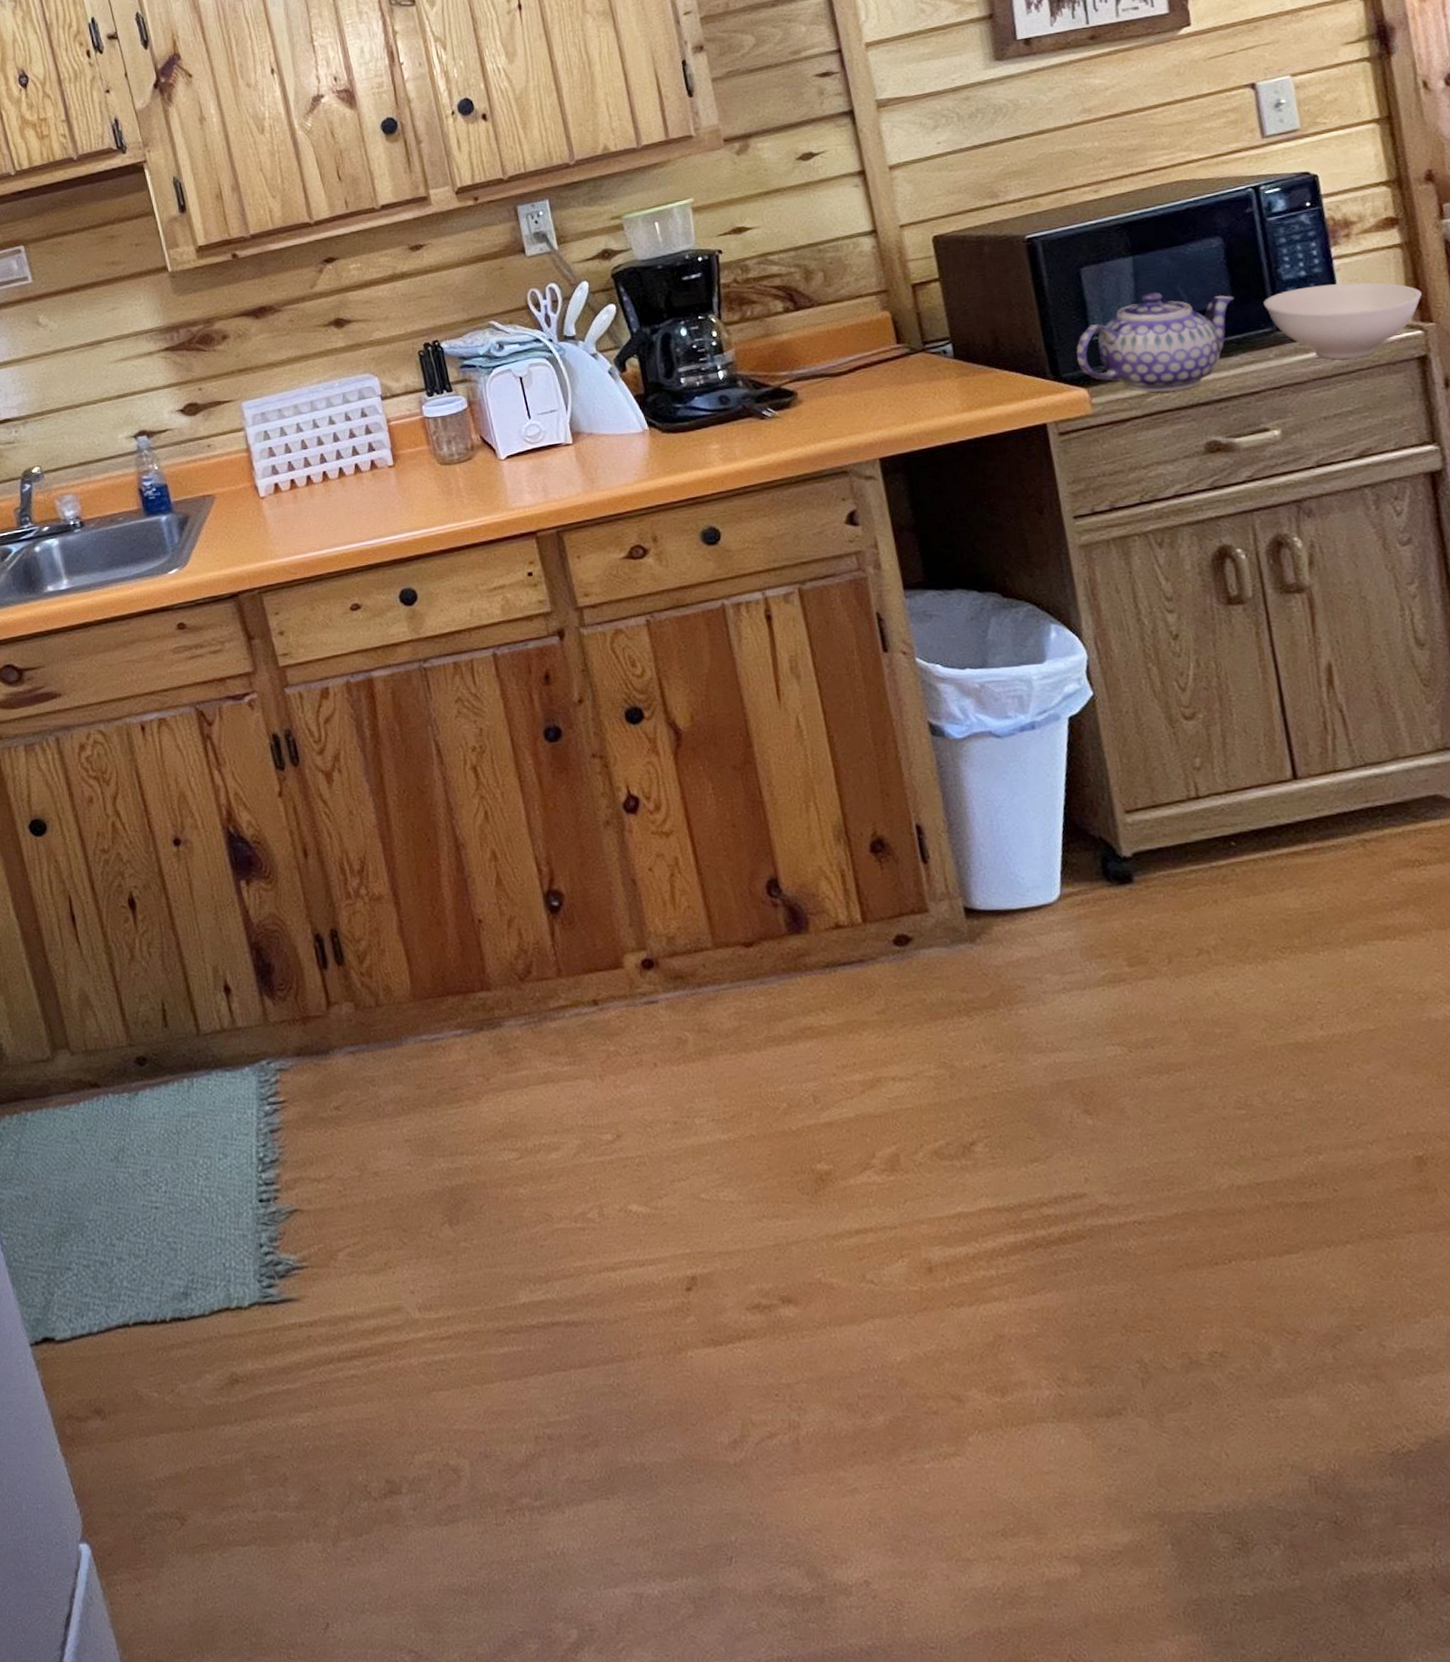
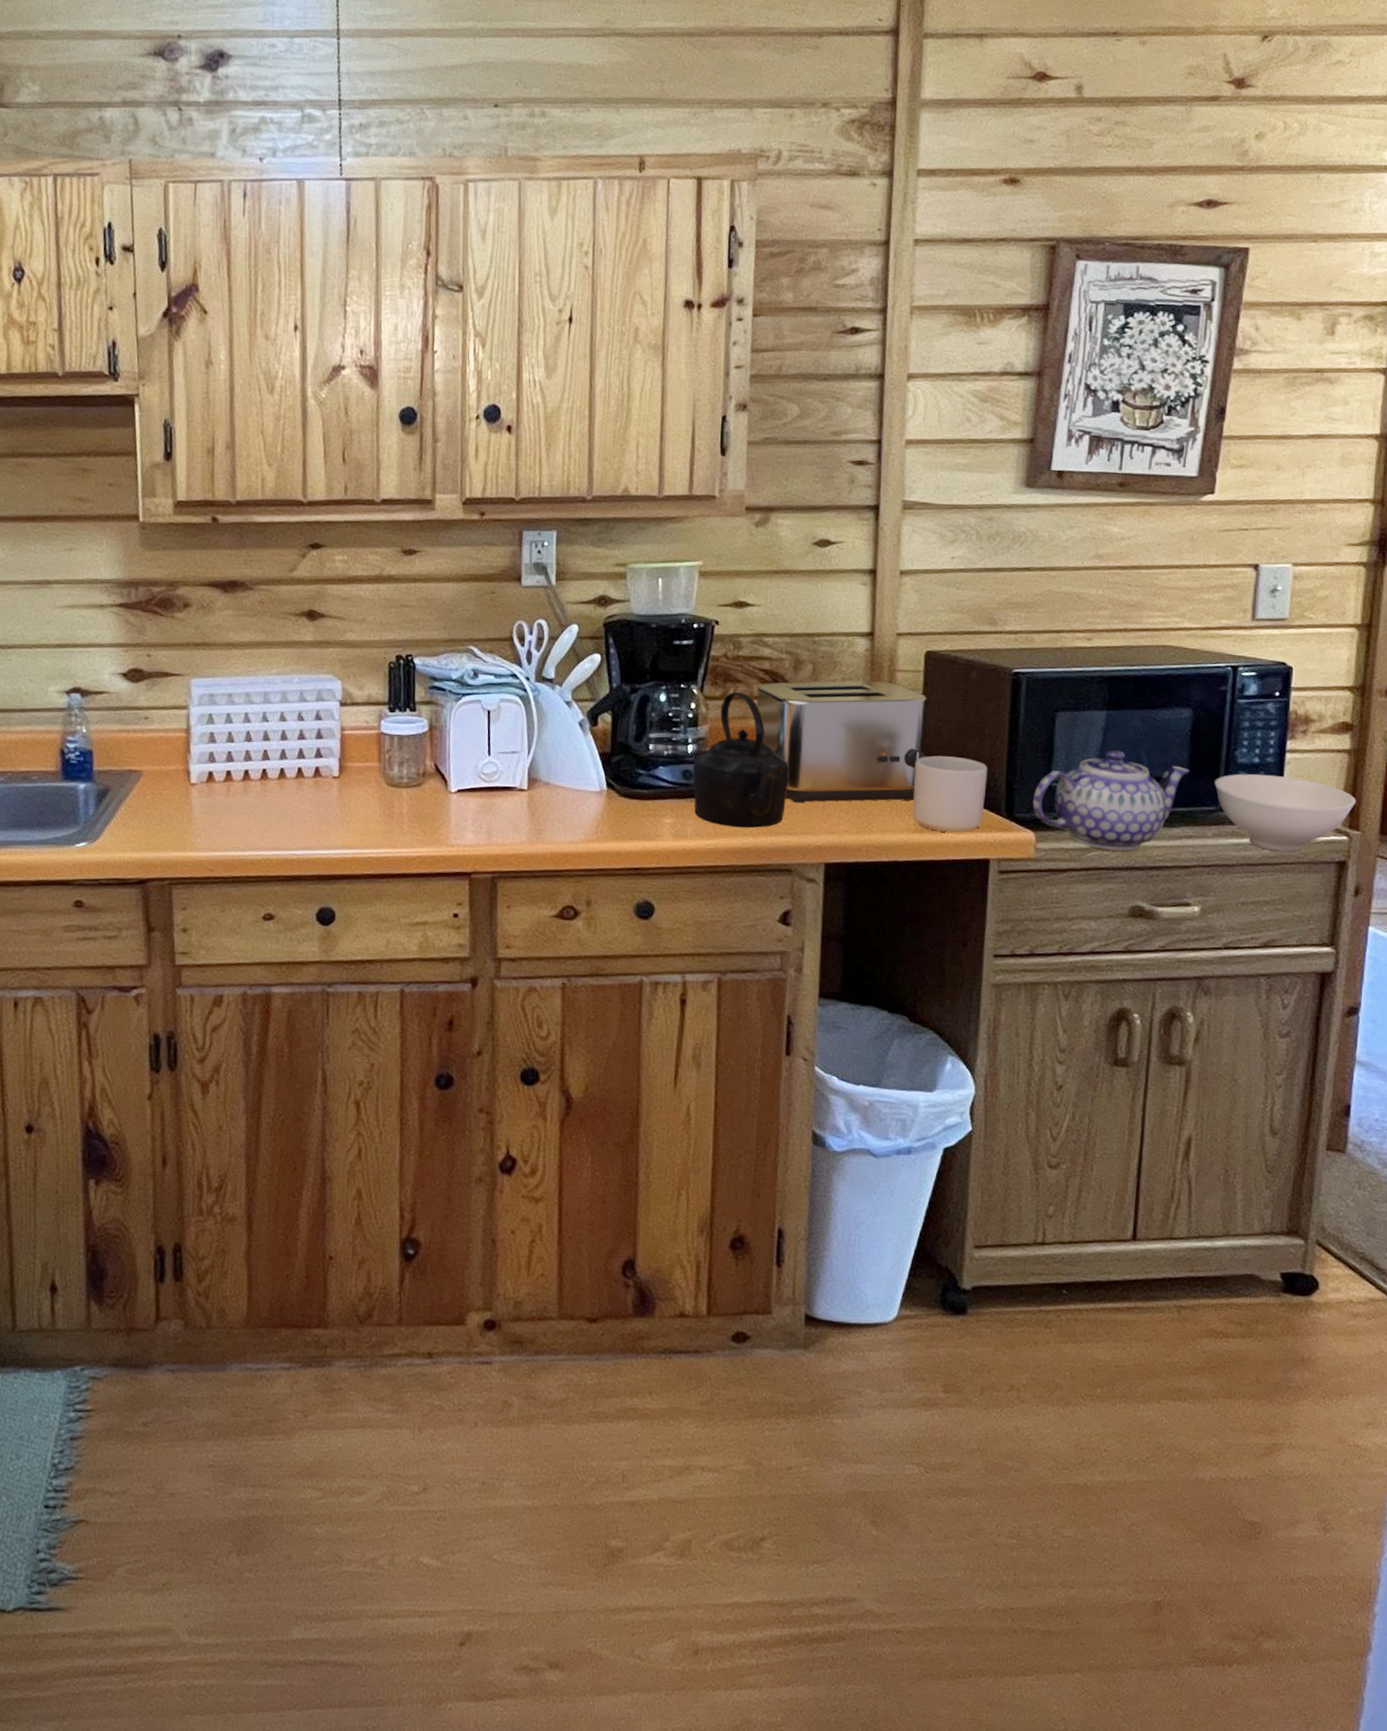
kettle: none [727,312,828,442] -> present [692,691,790,828]
toaster: none [774,273,957,406] -> present [755,681,930,803]
mug: none [947,330,1030,407] -> present [913,755,988,833]

